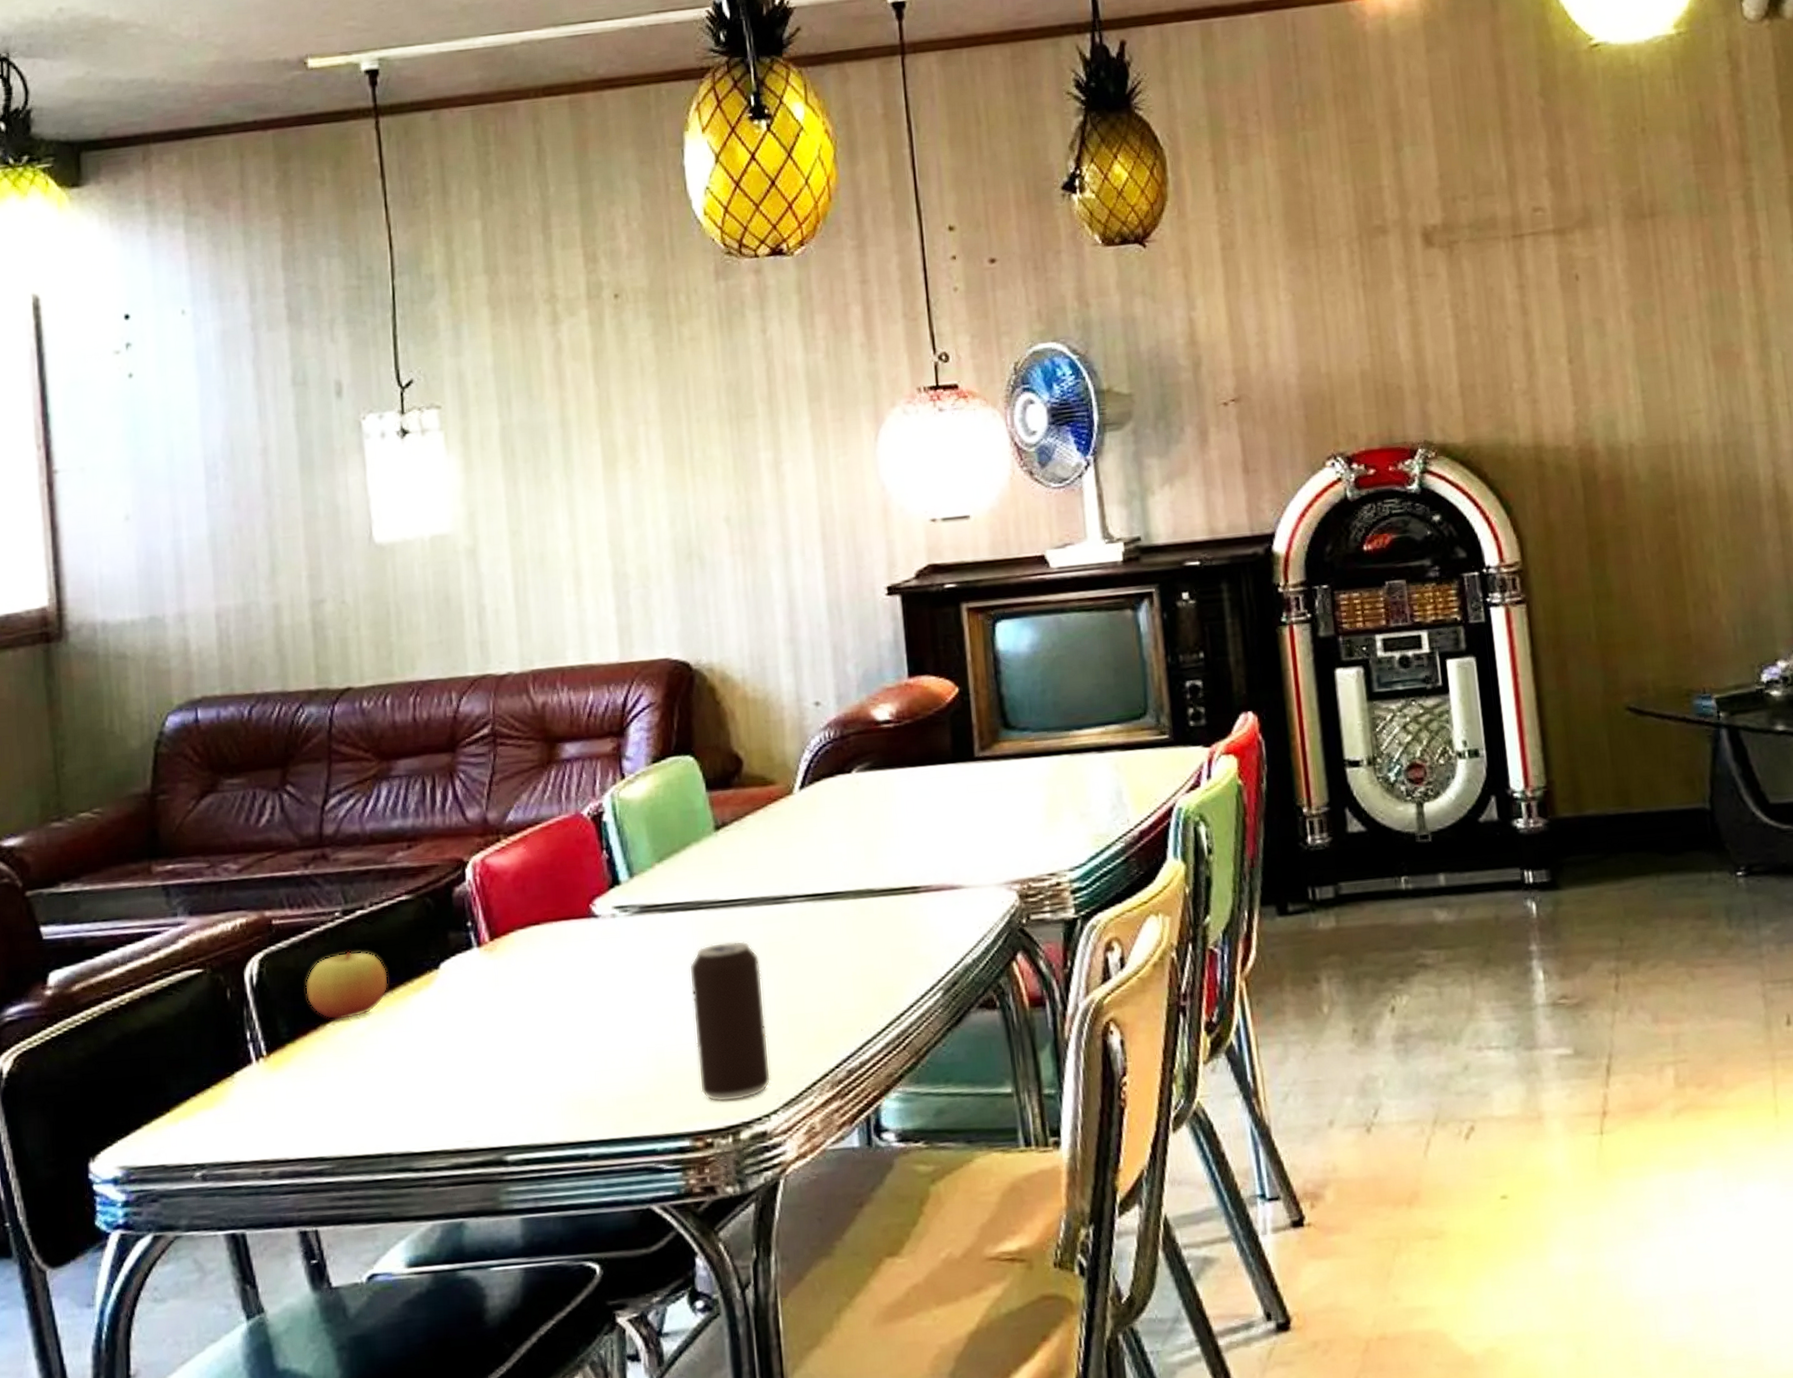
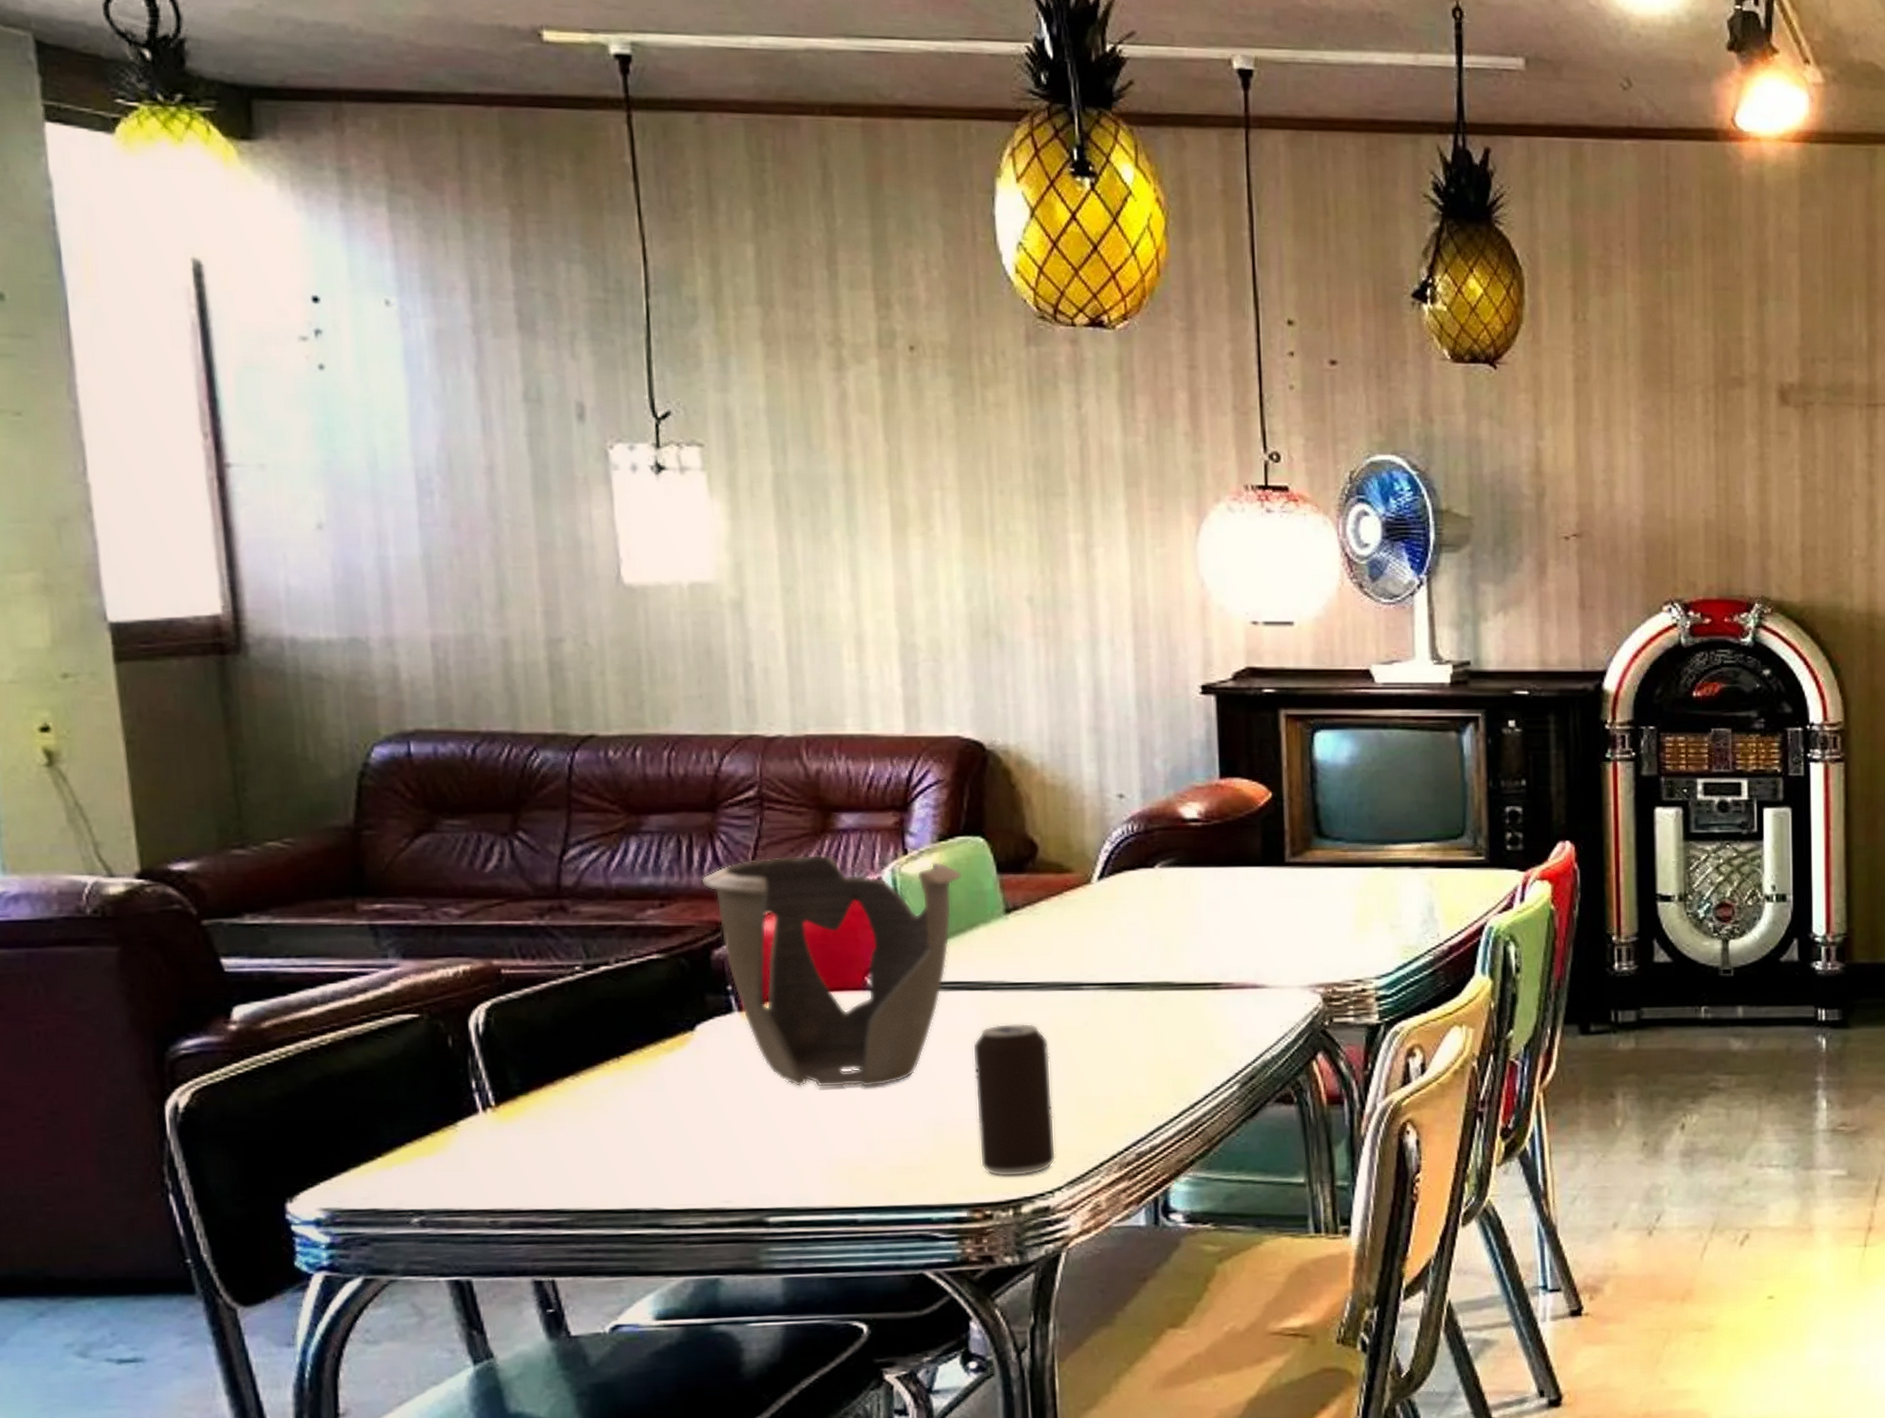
apple: present [305,950,388,1020] -> none [540,1006,636,1074]
decorative bowl: none [443,783,675,1020] -> present [701,854,963,1088]

